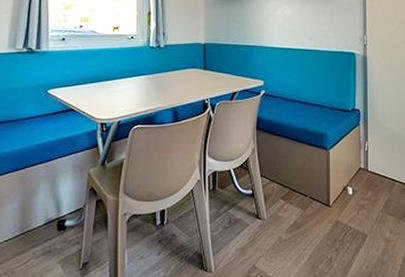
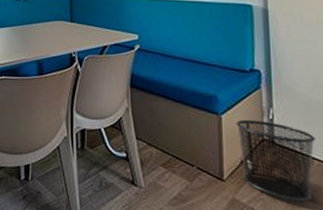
waste bin: none [340,152,397,217] -> present [235,119,315,202]

